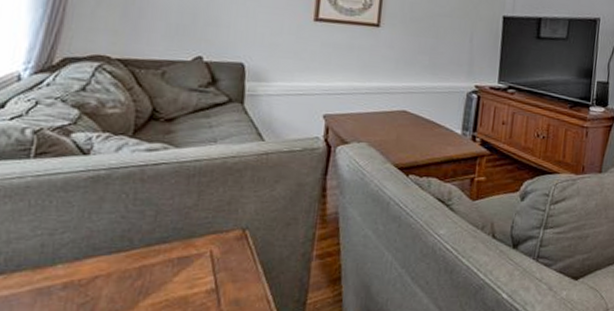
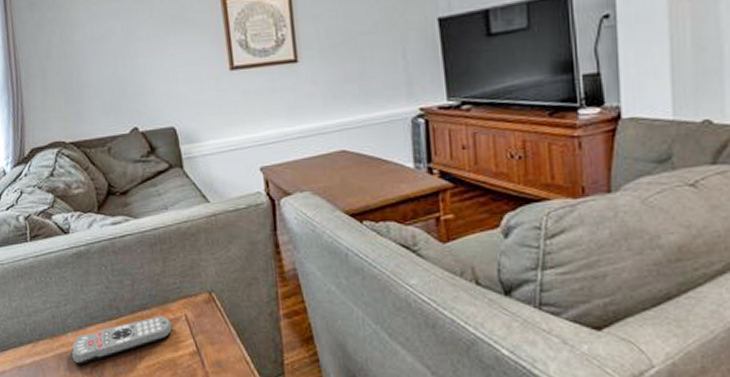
remote control: none [55,250,192,301] -> present [71,315,172,365]

